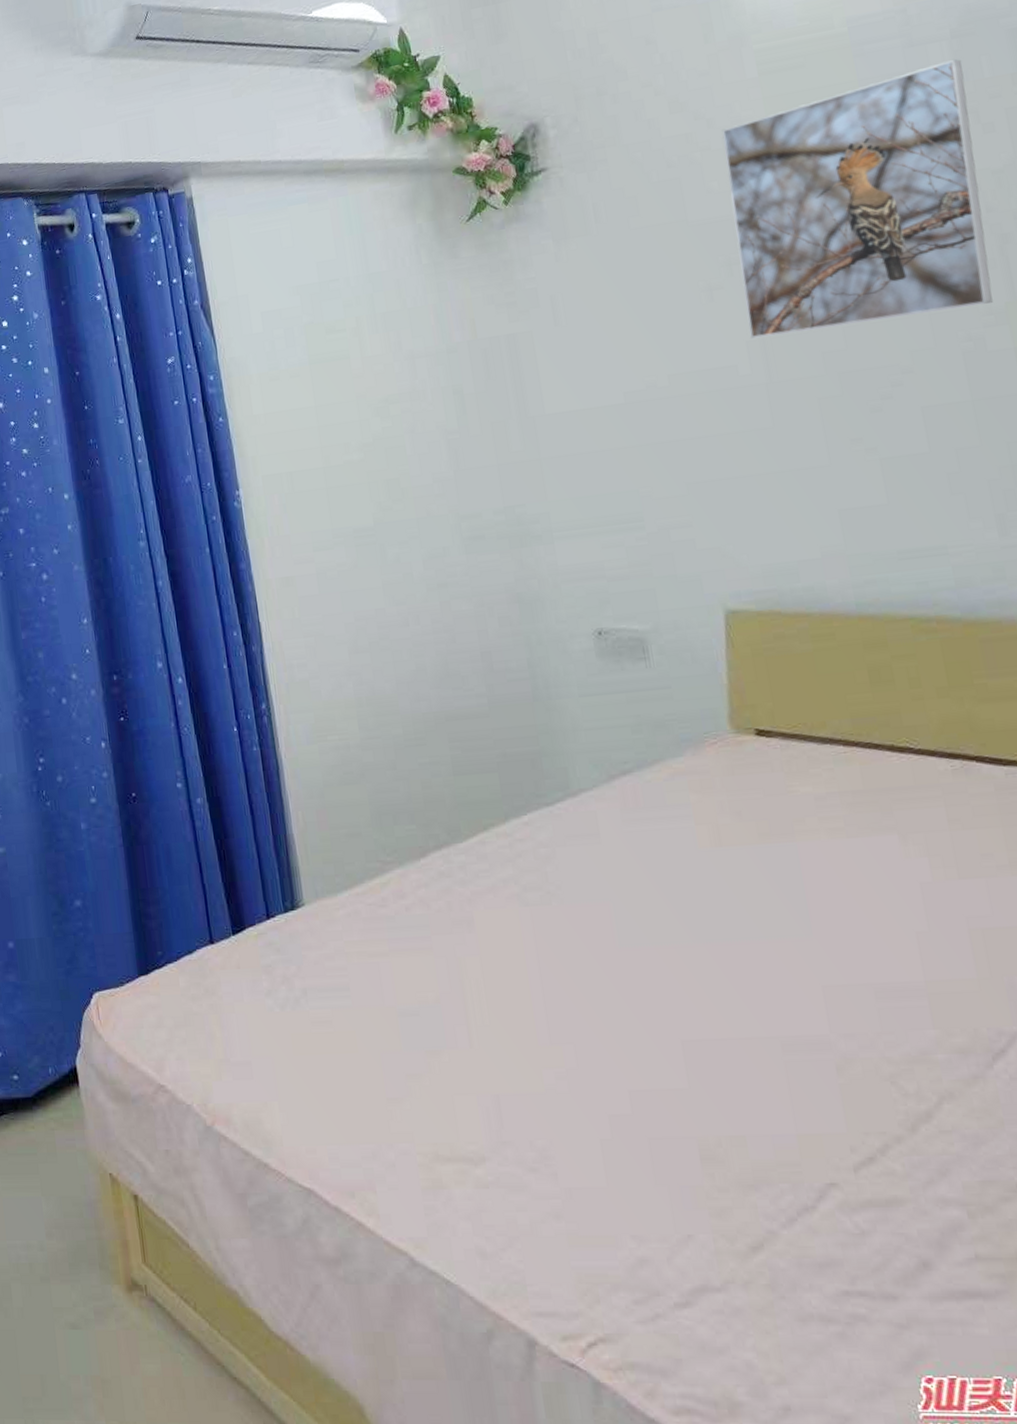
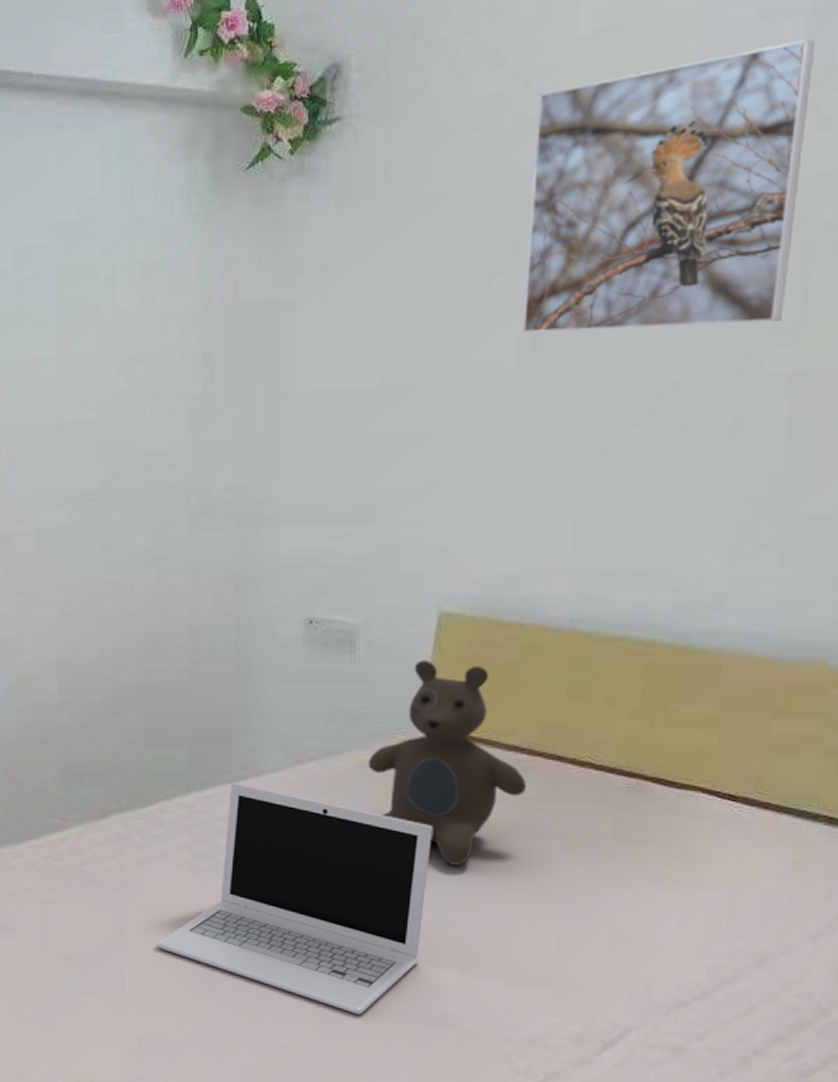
laptop: none [497,805,776,1048] -> present [155,782,432,1015]
teddy bear: none [683,659,851,871] -> present [369,660,527,865]

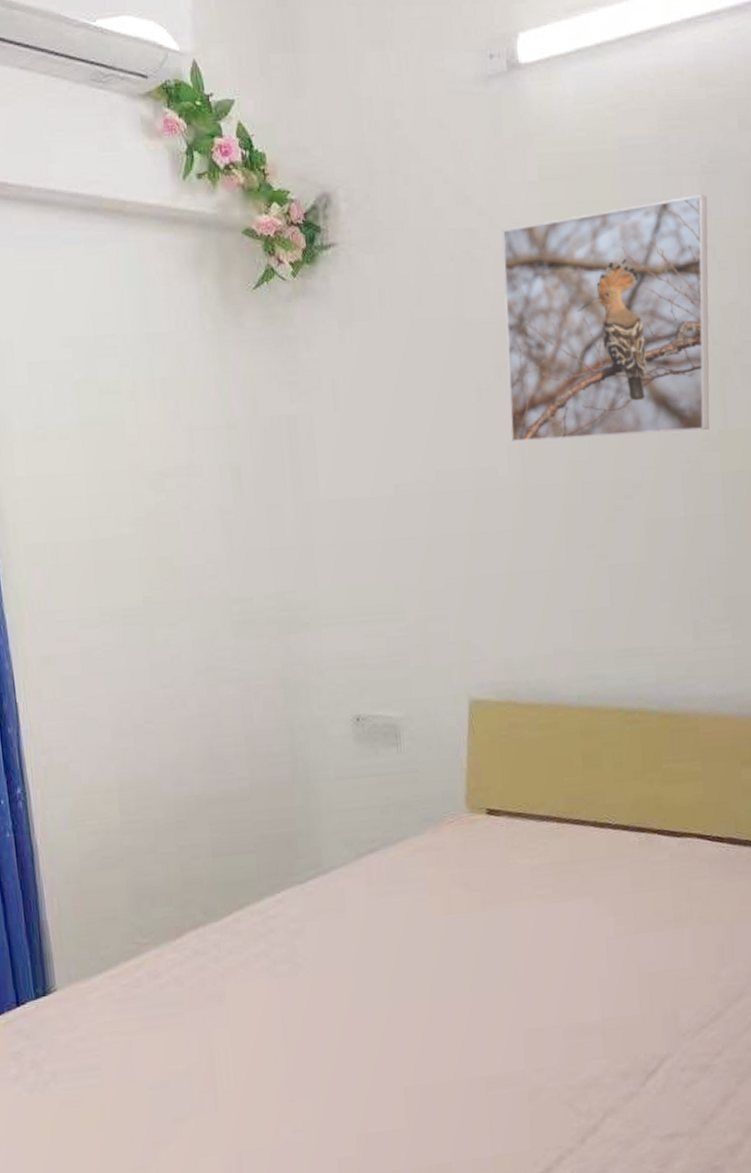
laptop: present [155,782,432,1015] -> none [244,883,487,1090]
teddy bear: present [369,660,527,865] -> none [423,745,560,934]

